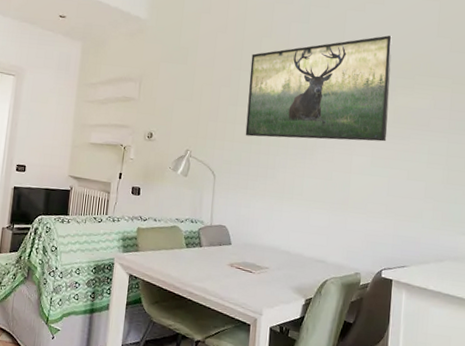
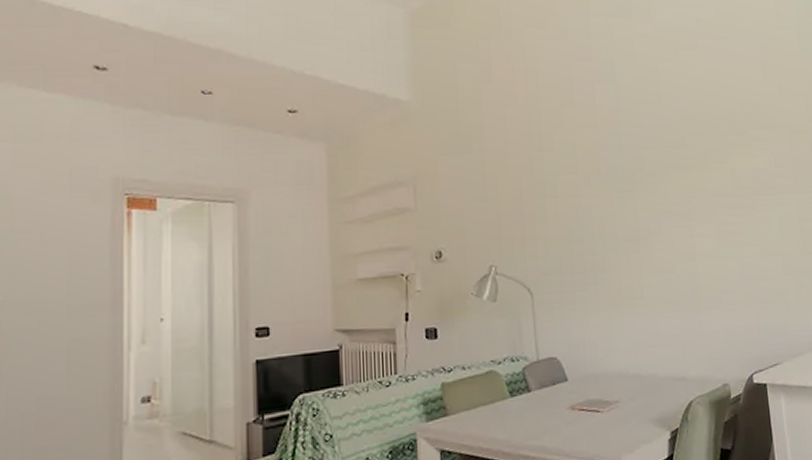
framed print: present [245,35,393,142] -> none [553,84,730,235]

